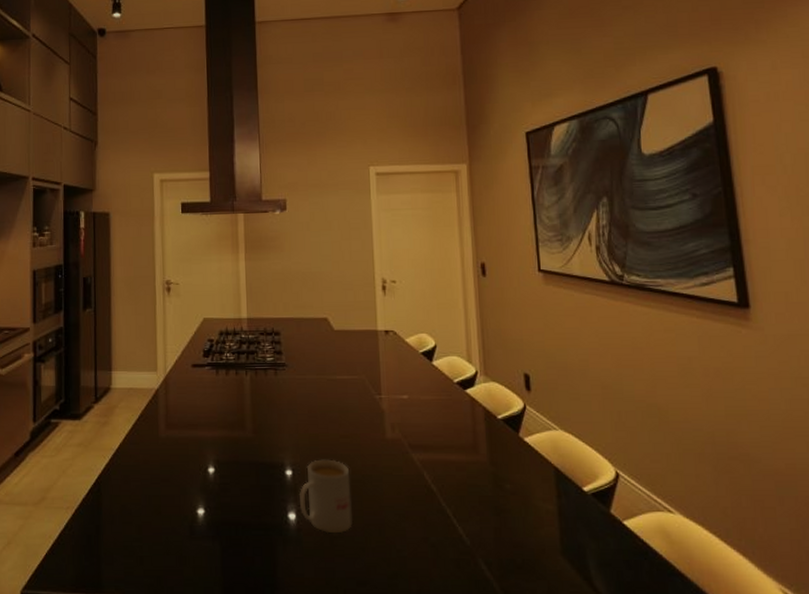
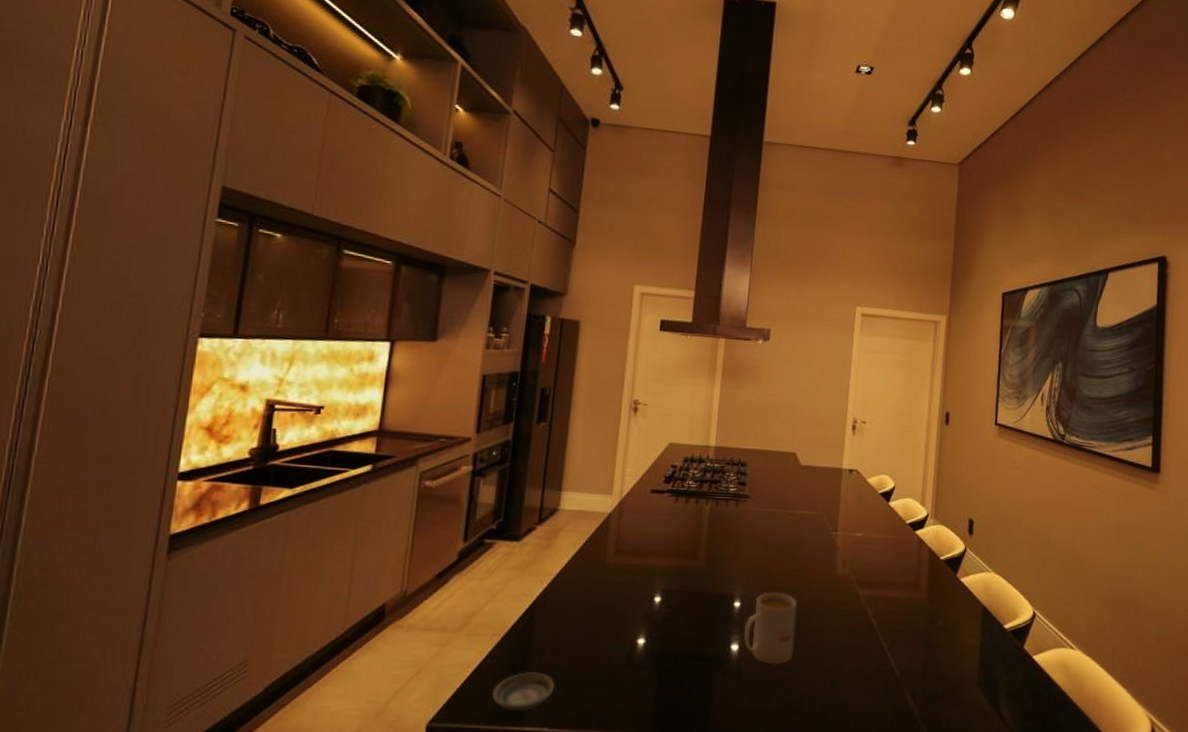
saucer: none [72,542,127,580] -> present [491,672,555,712]

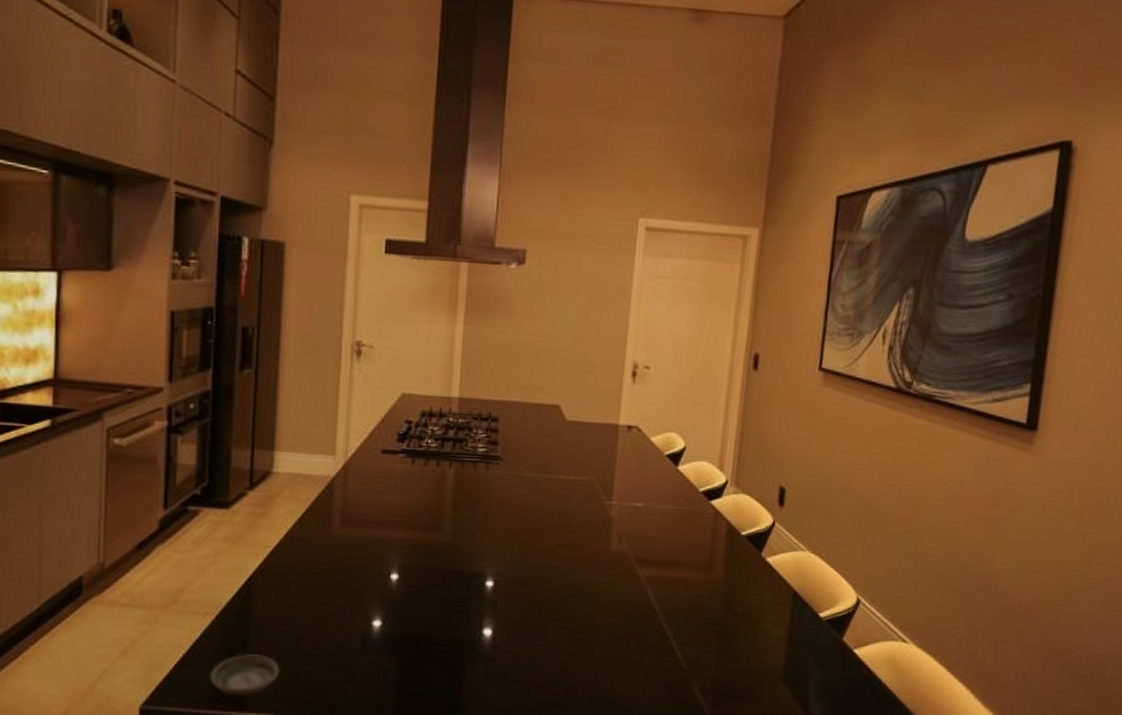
mug: present [744,592,798,664] -> none [498,570,563,652]

